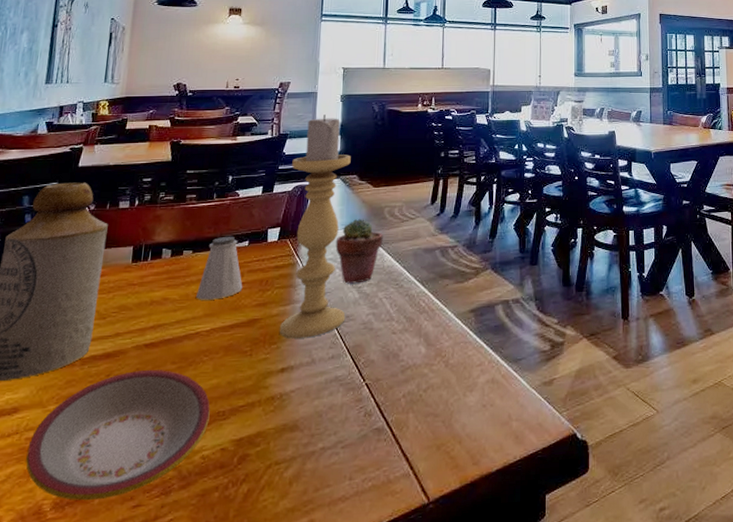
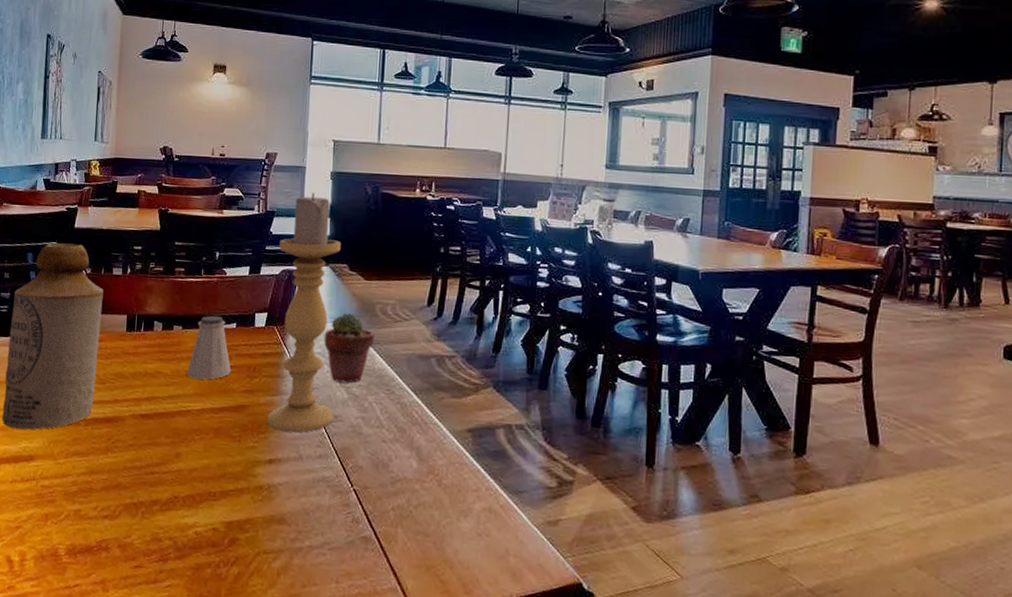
plate: present [26,370,210,501] -> none [43,439,202,555]

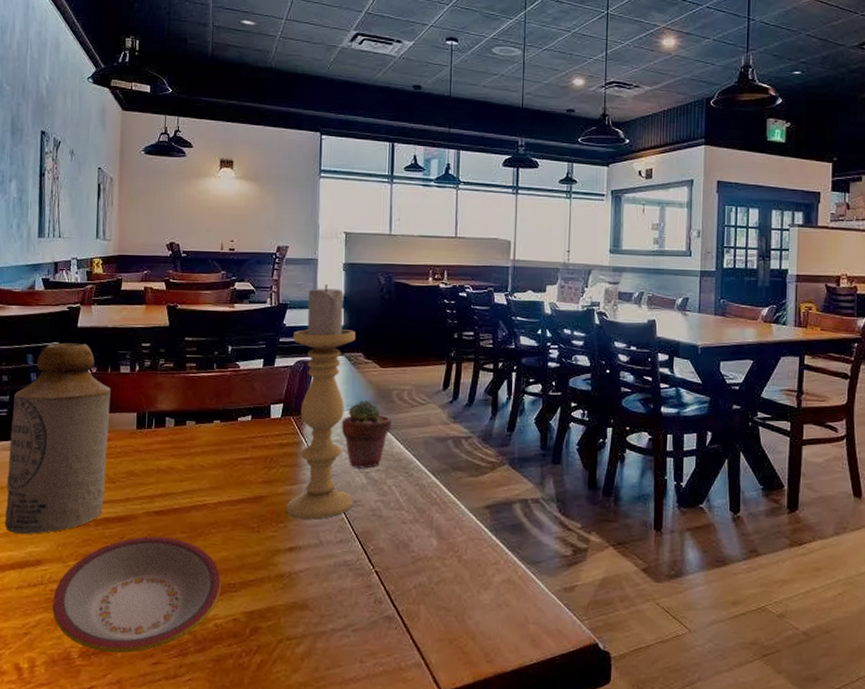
plate: none [43,439,202,555] -> present [52,536,221,653]
saltshaker: present [187,315,231,380] -> none [202,409,248,473]

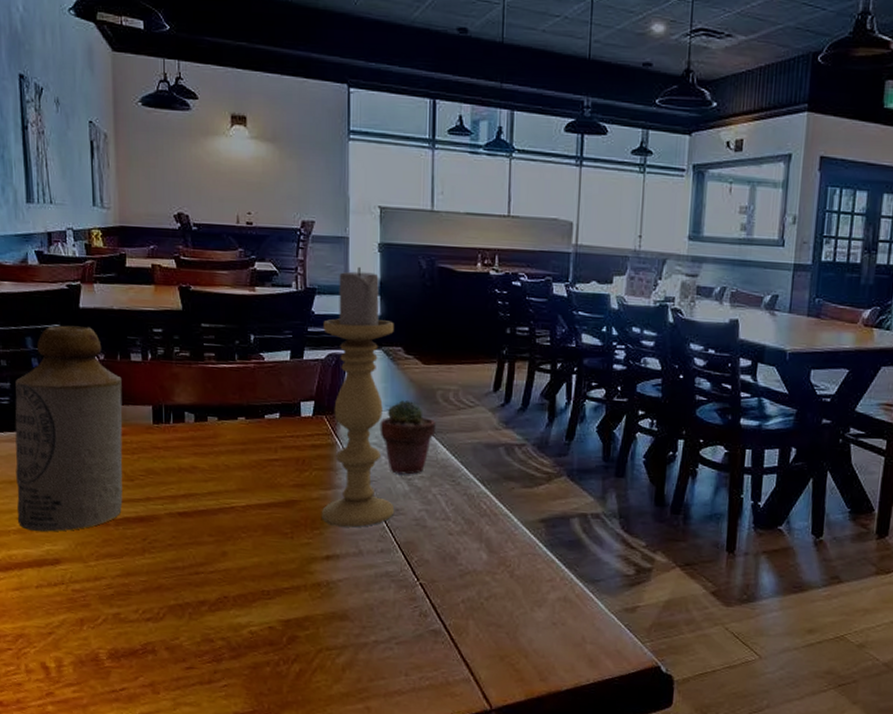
plate: present [52,536,221,653] -> none [76,538,254,657]

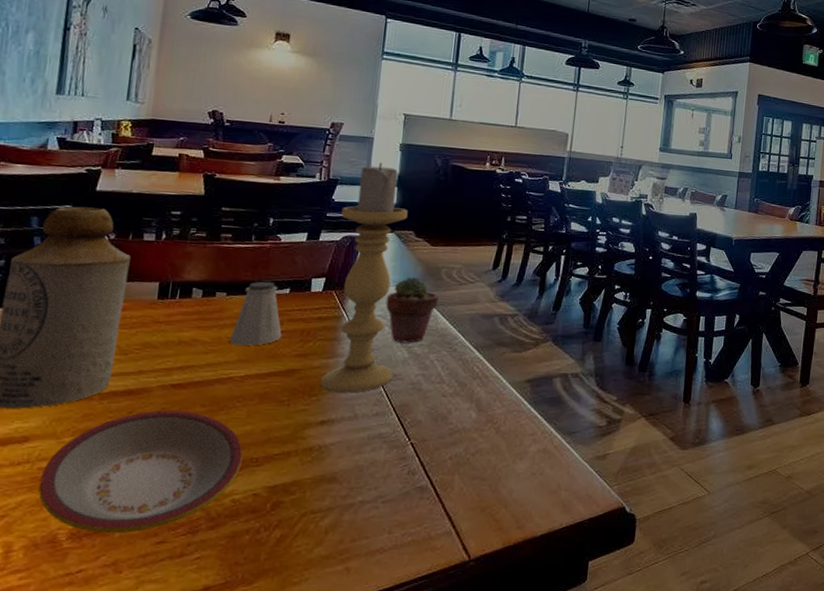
plate: none [76,538,254,657] -> present [38,410,243,534]
saltshaker: none [227,405,277,474] -> present [230,281,282,346]

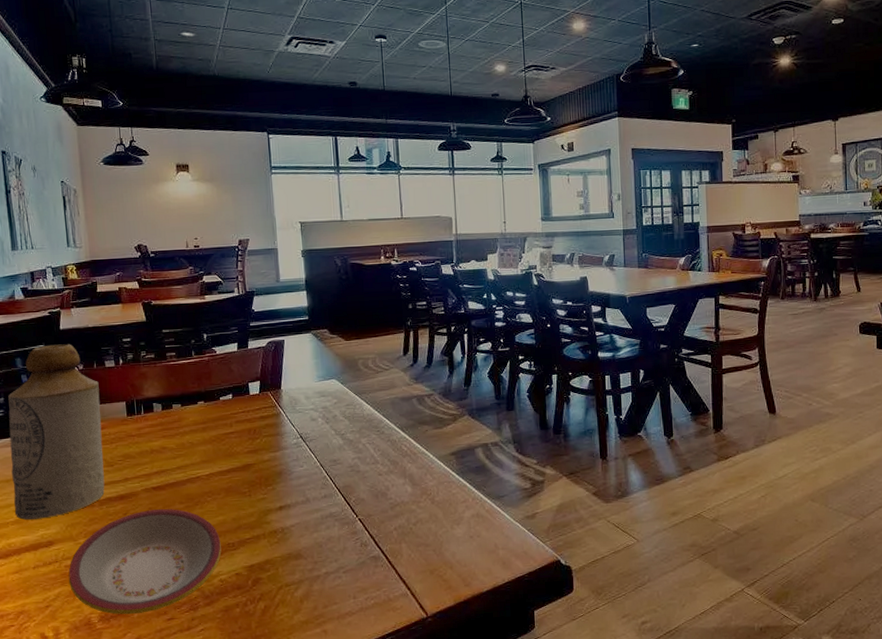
saltshaker: present [230,281,282,346] -> none [191,390,233,448]
candle holder: present [320,163,408,393] -> none [262,271,333,481]
potted succulent: present [385,277,439,343] -> none [314,371,360,431]

